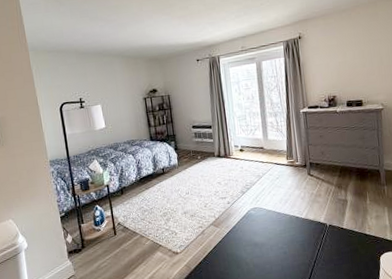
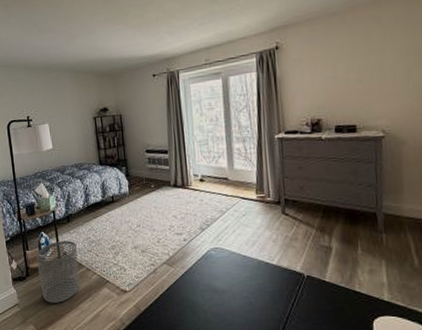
waste bin: none [91,211,134,271] -> present [36,240,80,303]

